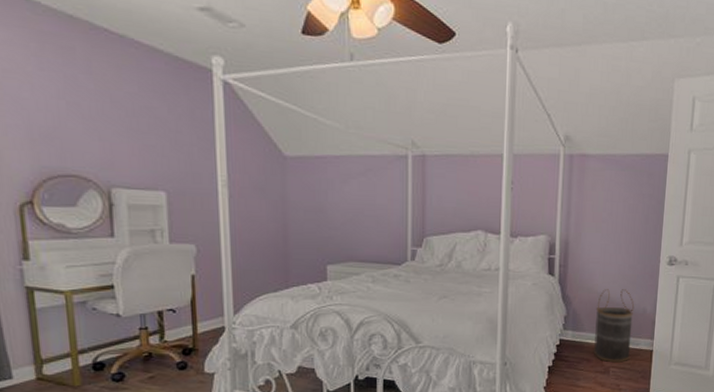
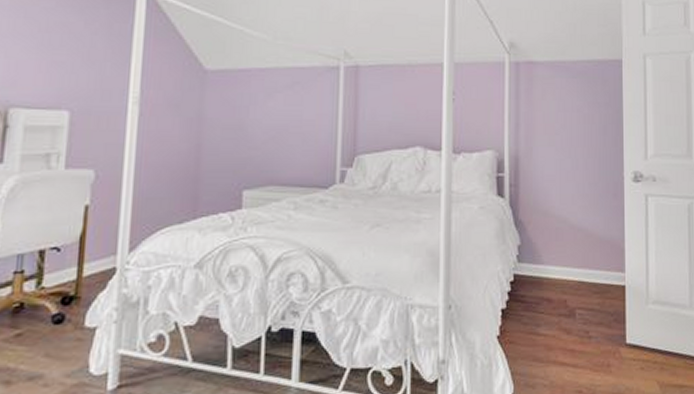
basket: present [593,289,635,363] -> none [554,211,599,303]

